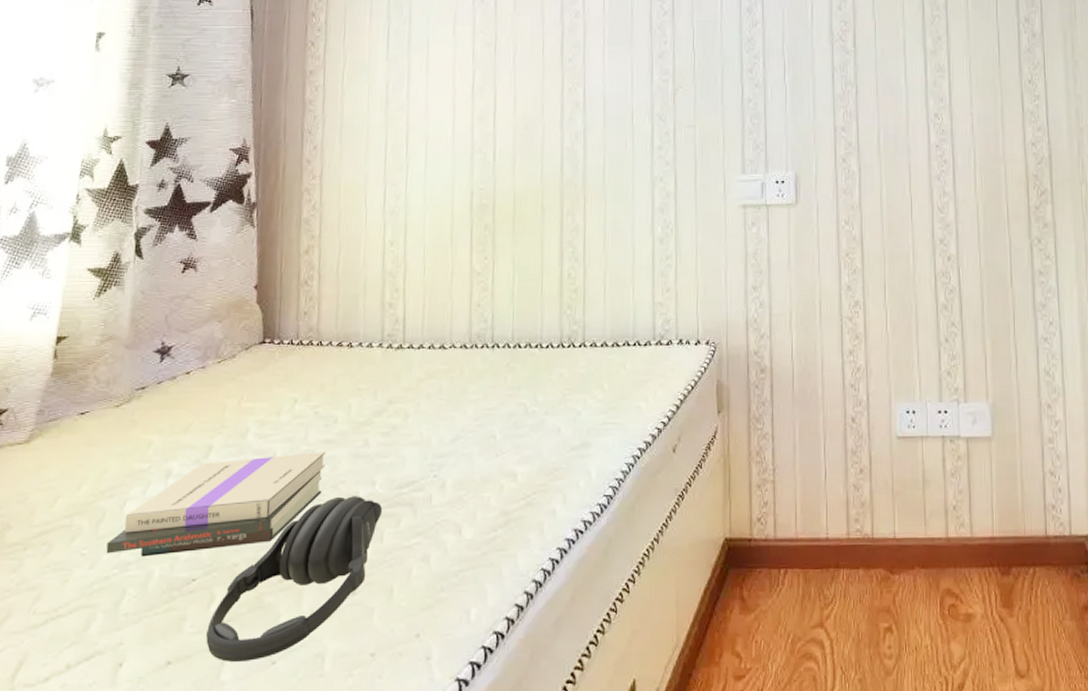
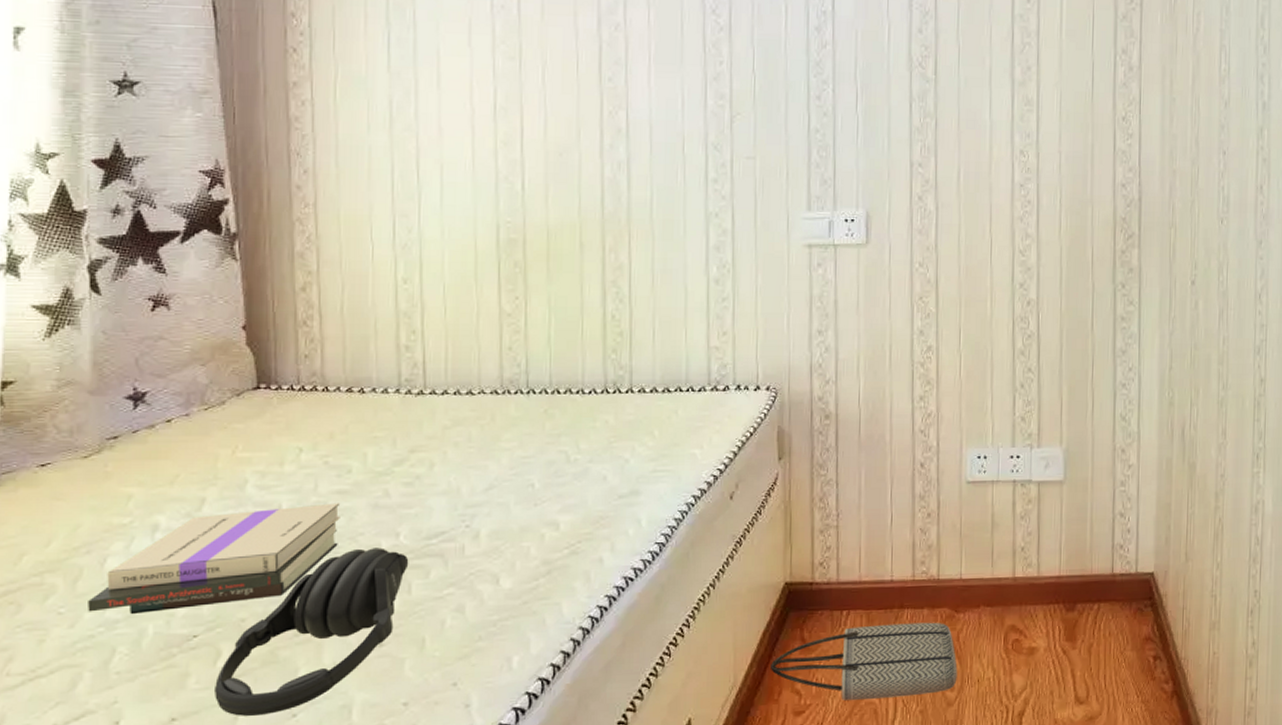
tote bag: none [712,583,895,665] -> present [771,622,958,700]

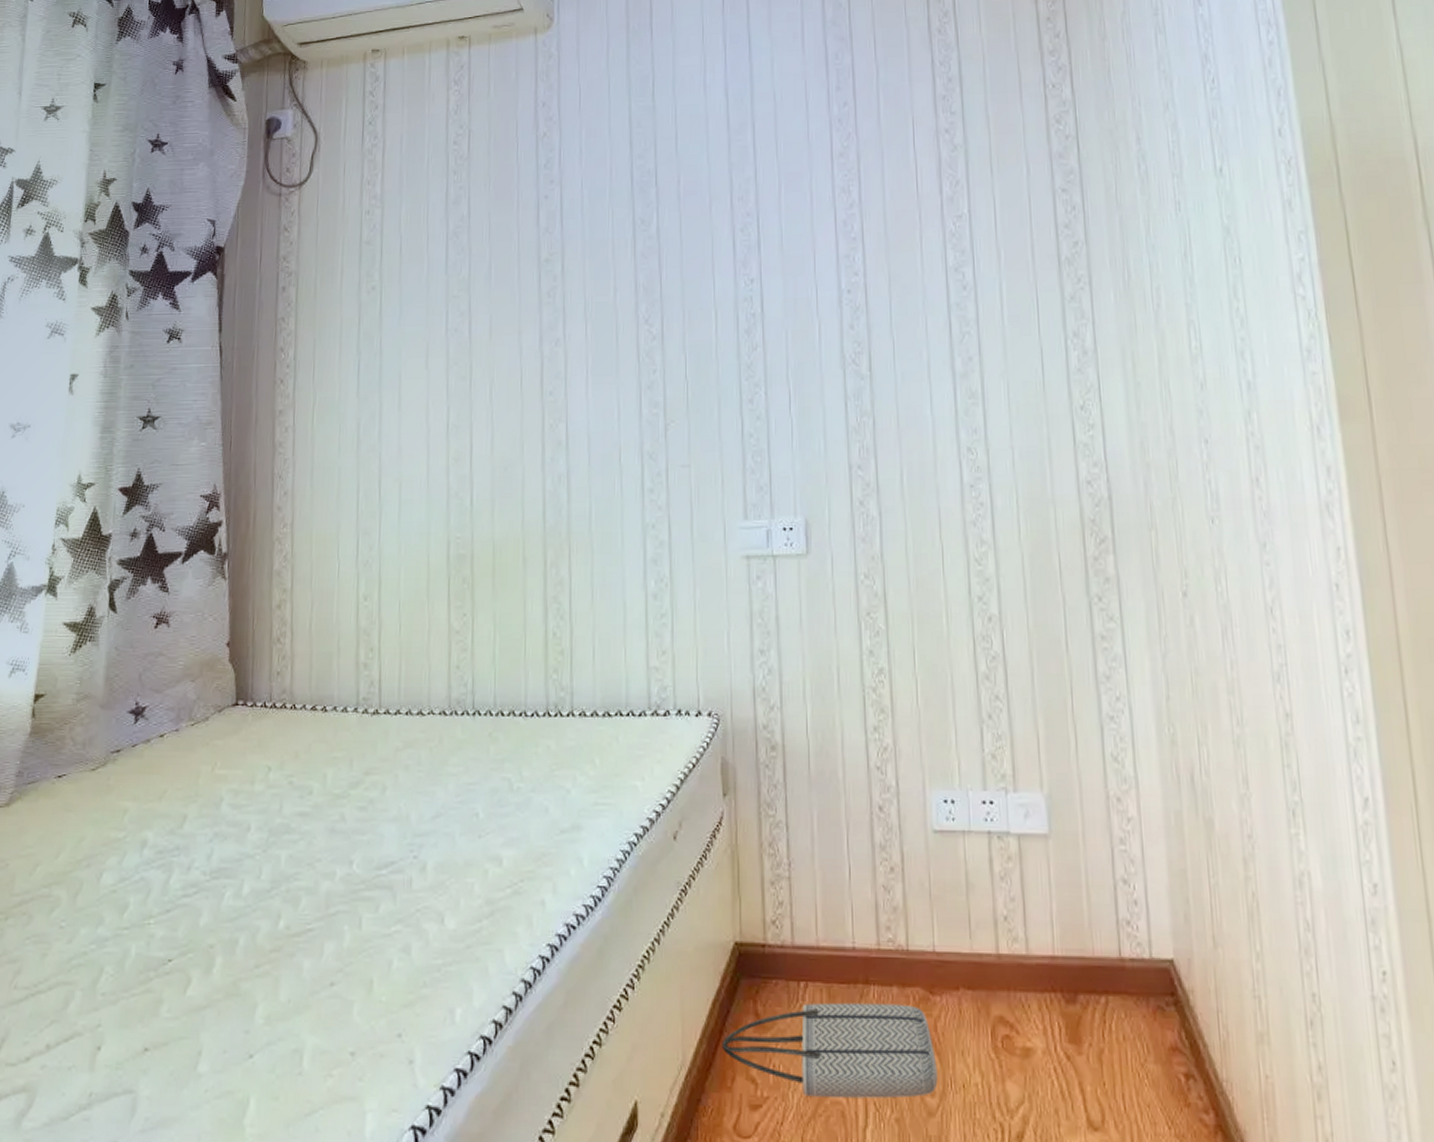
books: present [88,503,340,615] -> none [84,826,301,933]
headphones: present [213,547,409,716] -> none [182,875,361,1053]

